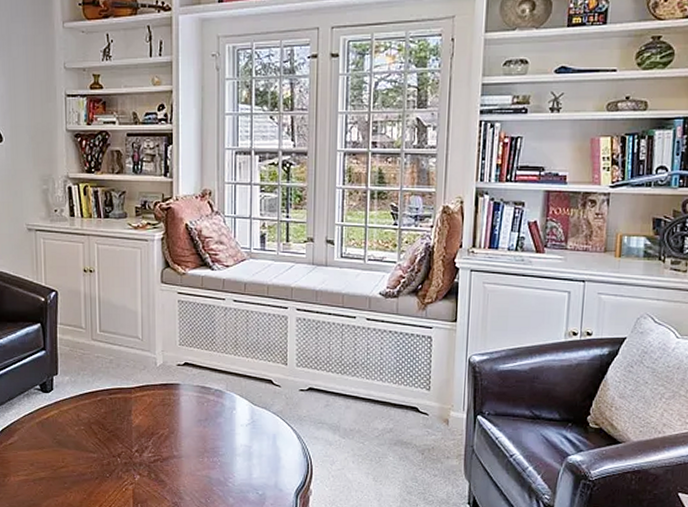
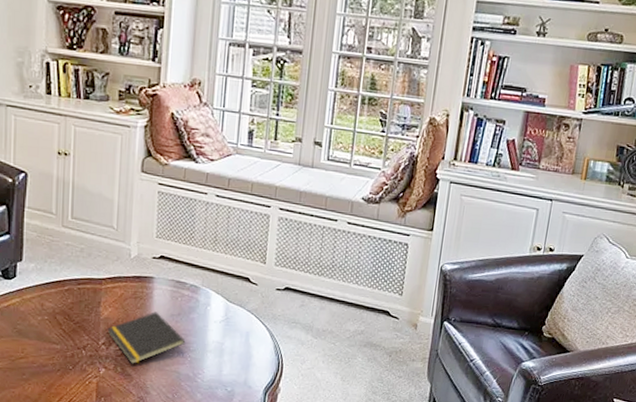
notepad: none [139,418,215,470] -> present [107,312,186,364]

